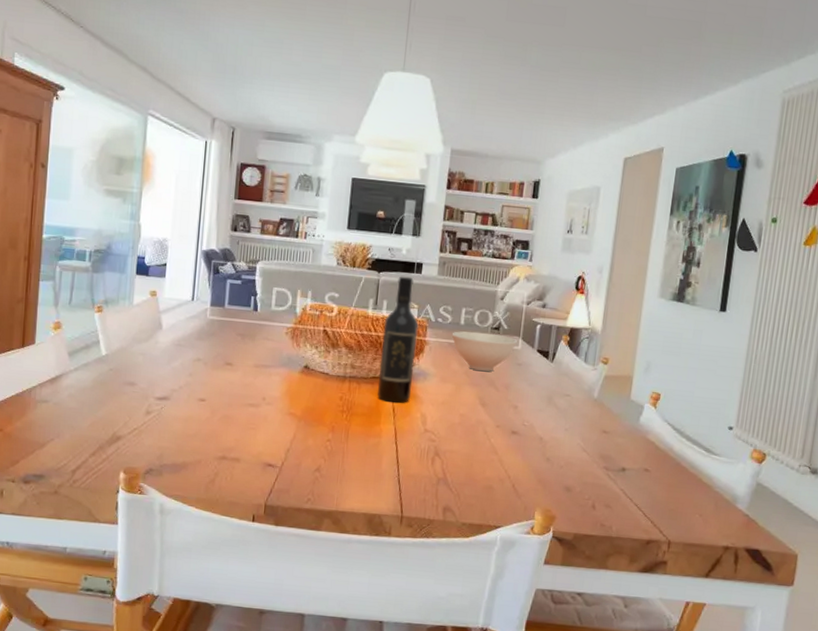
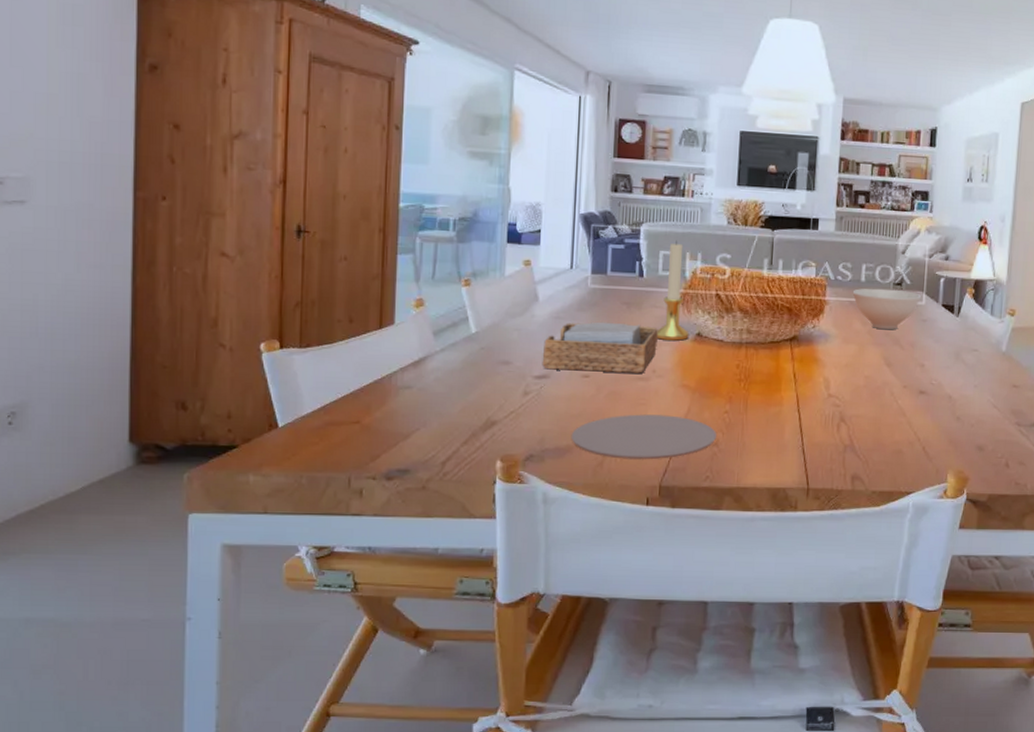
napkin holder: none [163,350,269,400] -> present [542,322,658,374]
plate: none [186,437,320,481] -> present [571,414,717,460]
candle holder: none [267,278,298,372] -> present [656,240,689,341]
wine bottle: present [377,276,419,403] -> none [776,233,817,368]

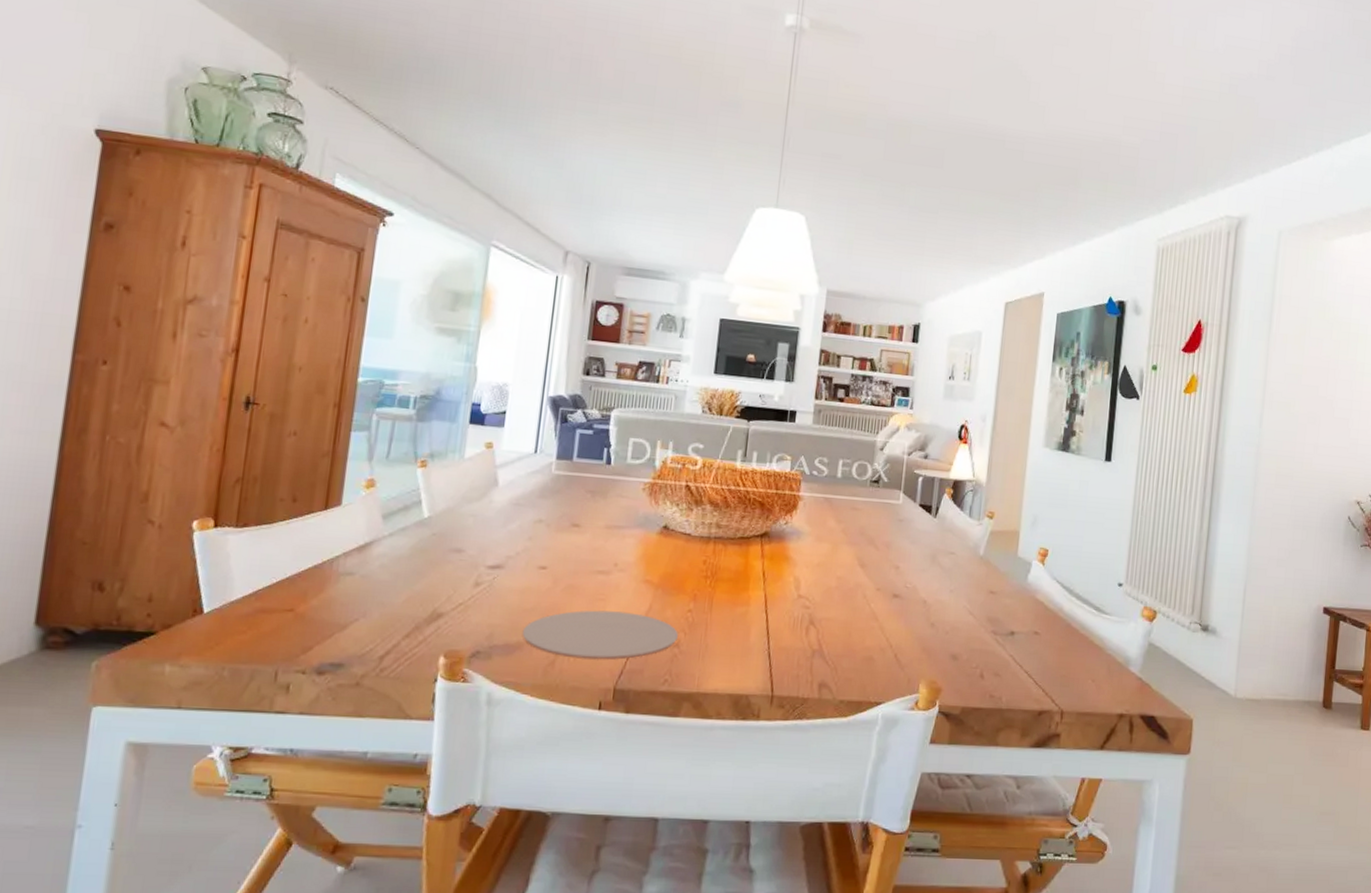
napkin holder: present [542,322,658,374] -> none [496,510,623,567]
candle holder: present [656,240,689,341] -> none [620,427,656,533]
bowl: present [852,288,921,330] -> none [828,484,898,529]

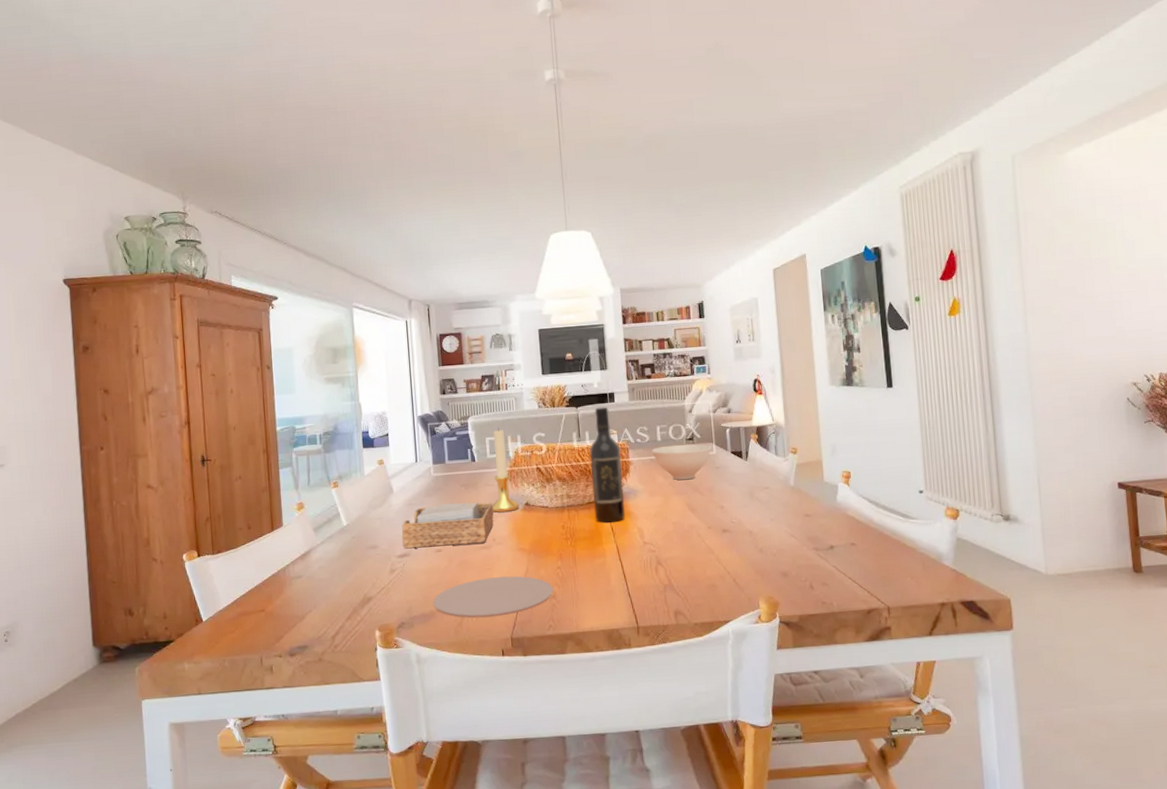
napkin holder: none [496,510,623,567] -> present [401,502,494,549]
candle holder: none [620,427,656,533] -> present [492,427,519,513]
wine bottle: none [745,425,792,566] -> present [589,406,626,523]
bowl: none [828,484,898,529] -> present [651,444,711,481]

